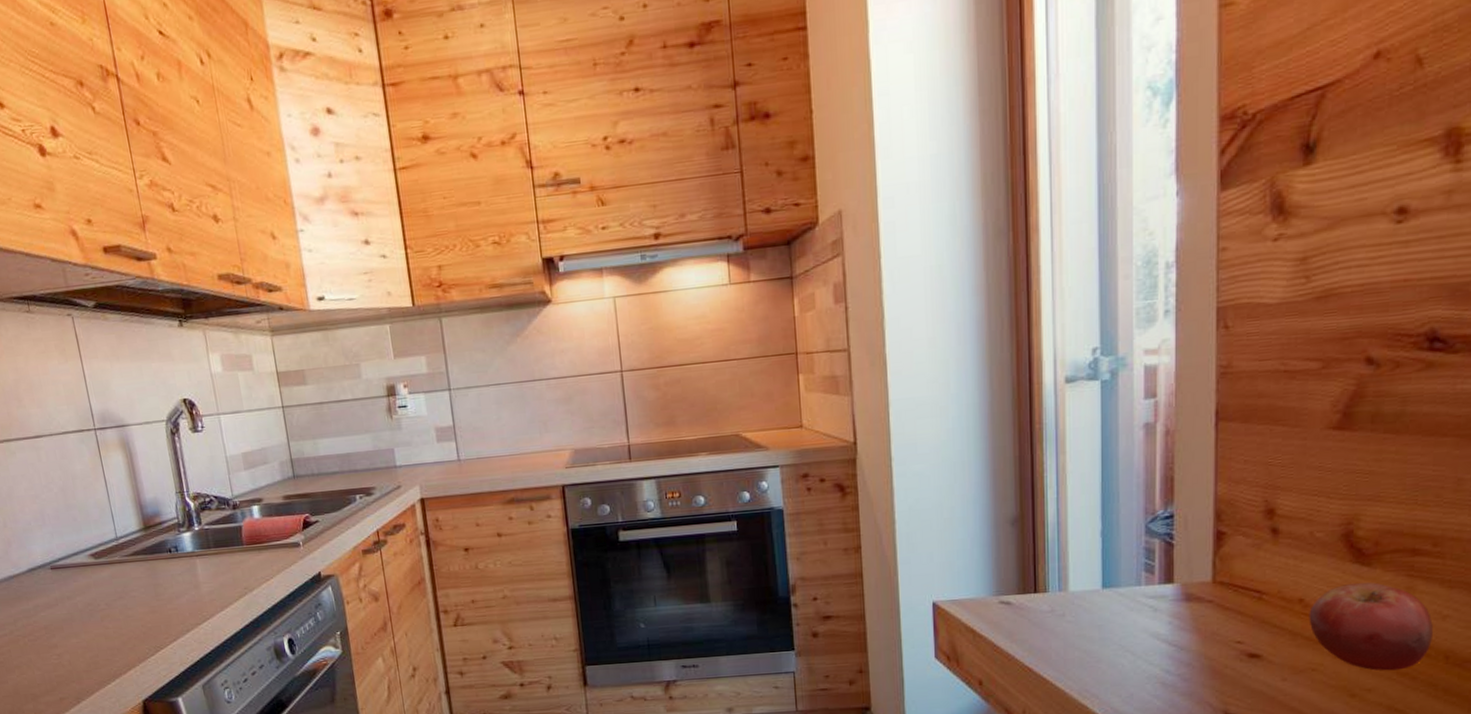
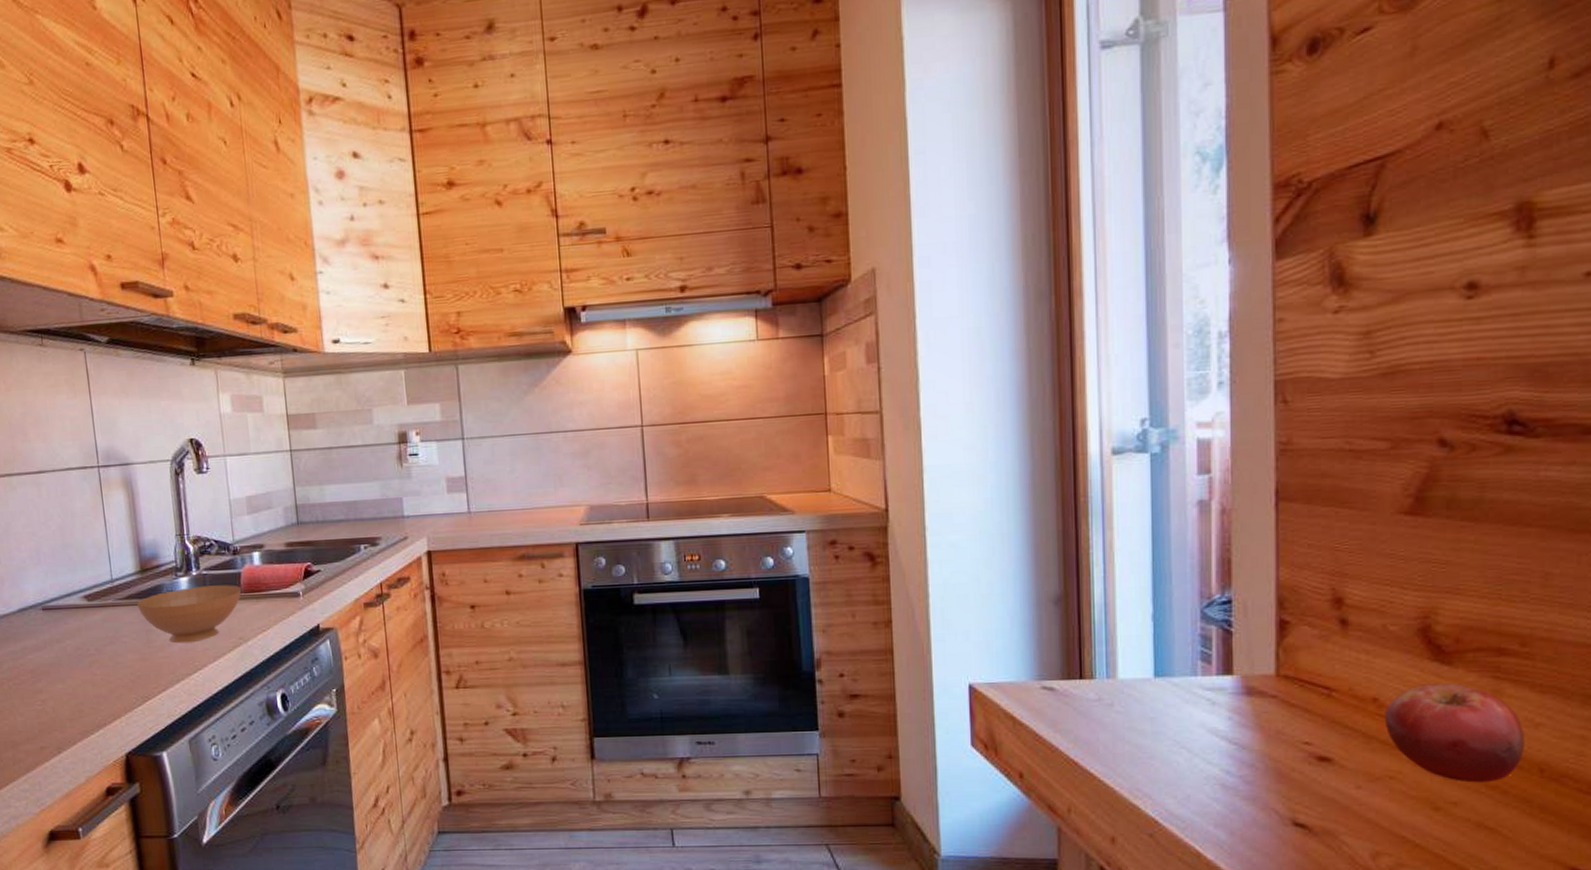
bowl: none [142,538,244,596] -> present [136,584,242,644]

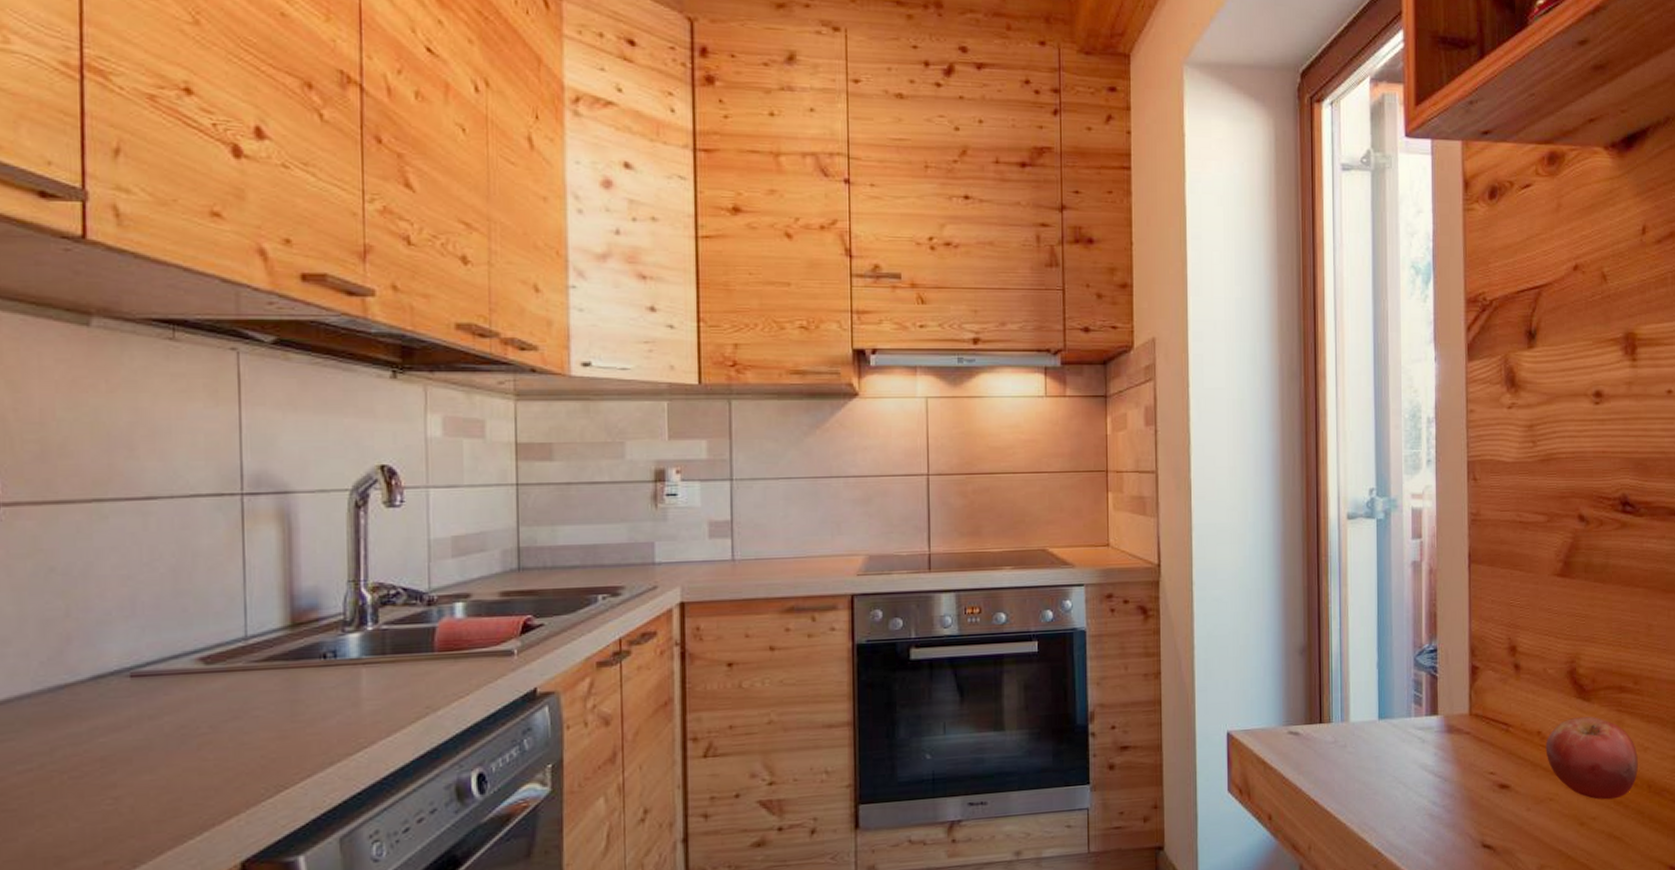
bowl: present [136,584,242,644] -> none [279,642,435,716]

